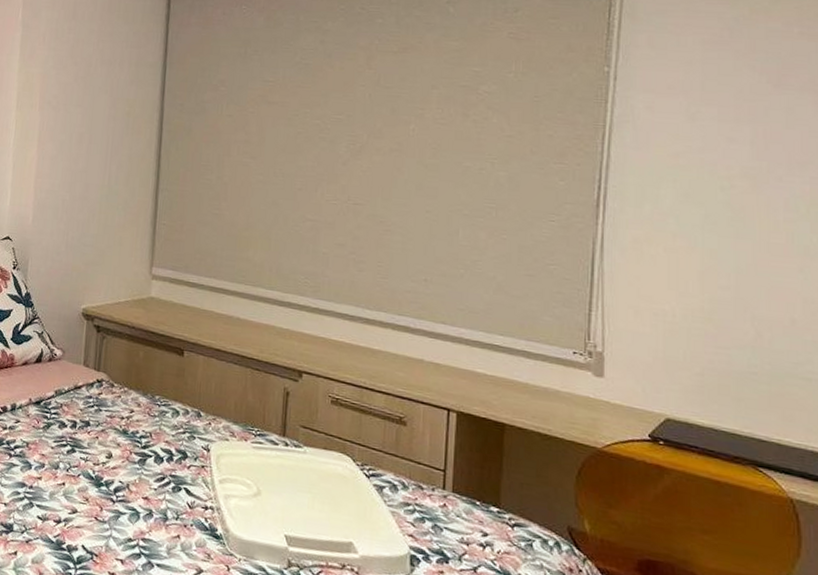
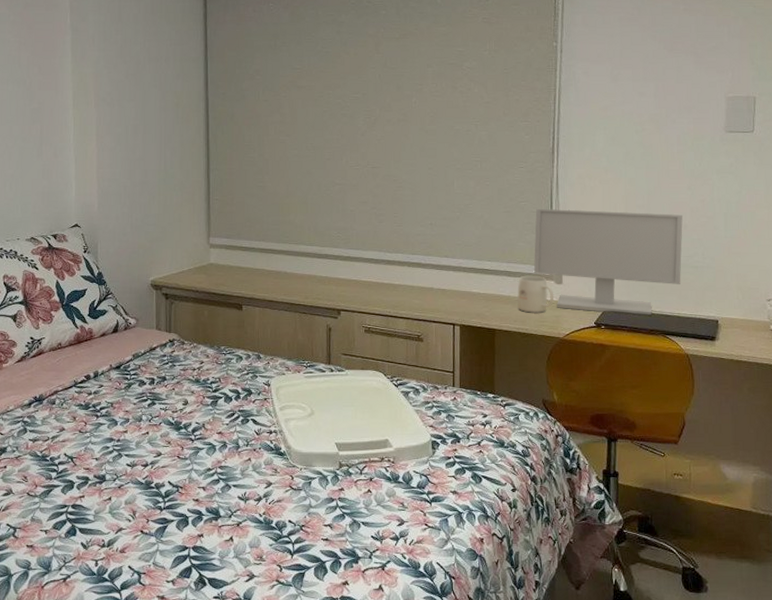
mug: none [538,359,591,411] -> present [517,275,554,313]
computer monitor: none [564,275,789,439] -> present [534,208,683,317]

